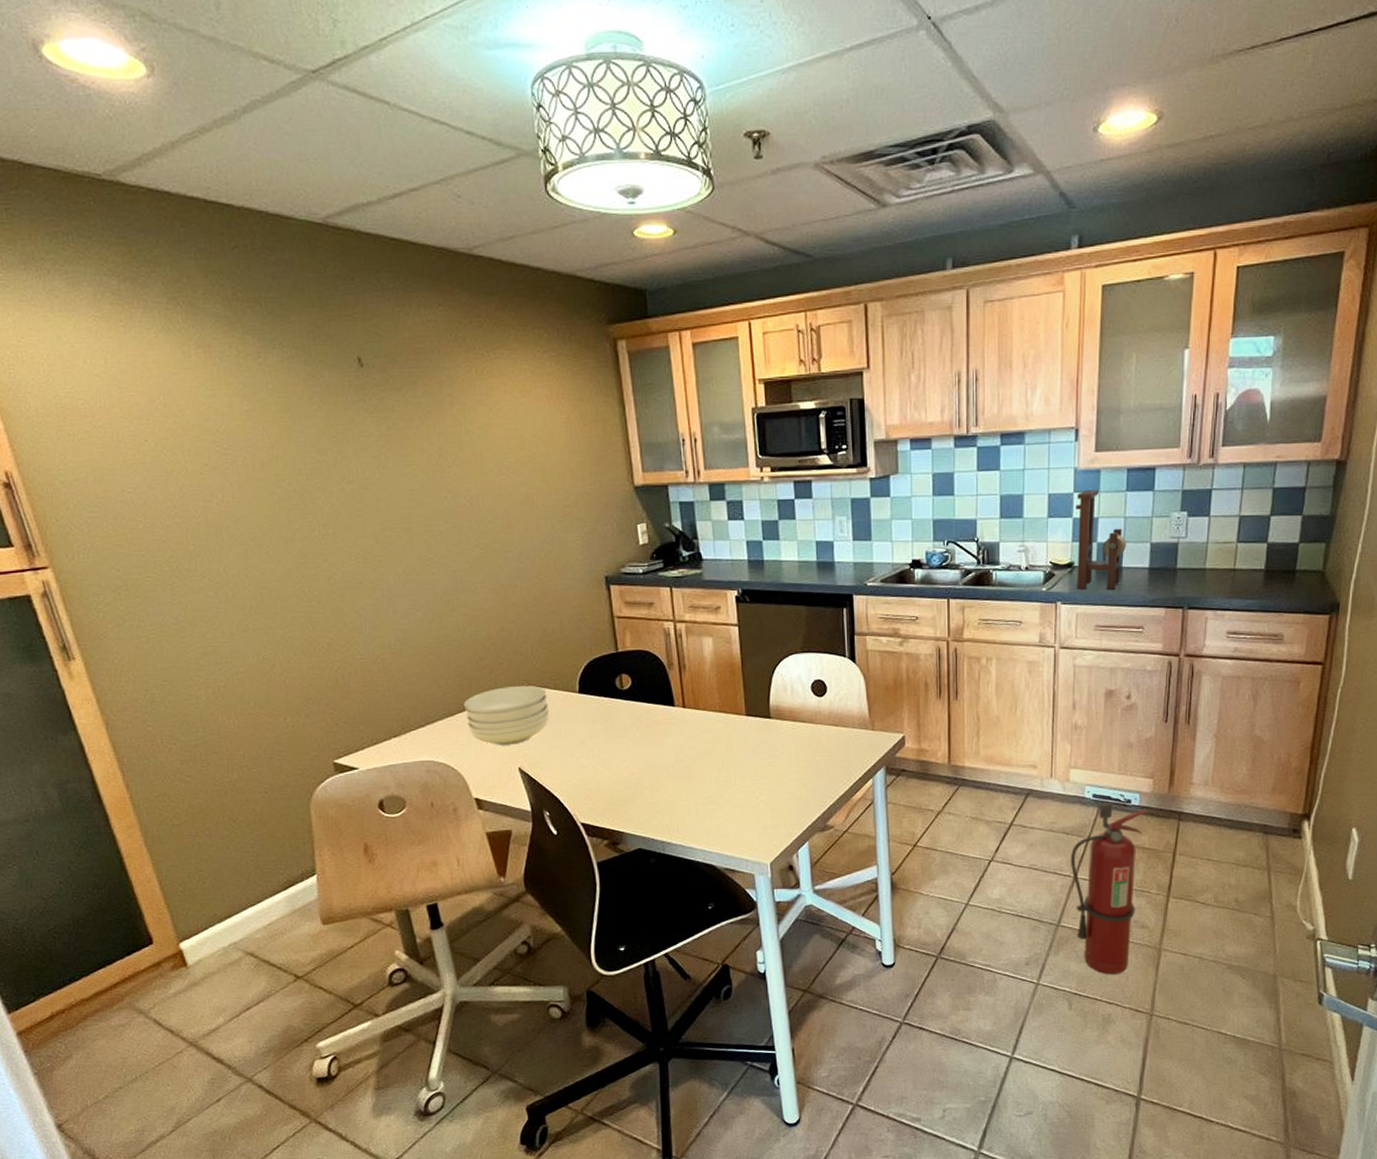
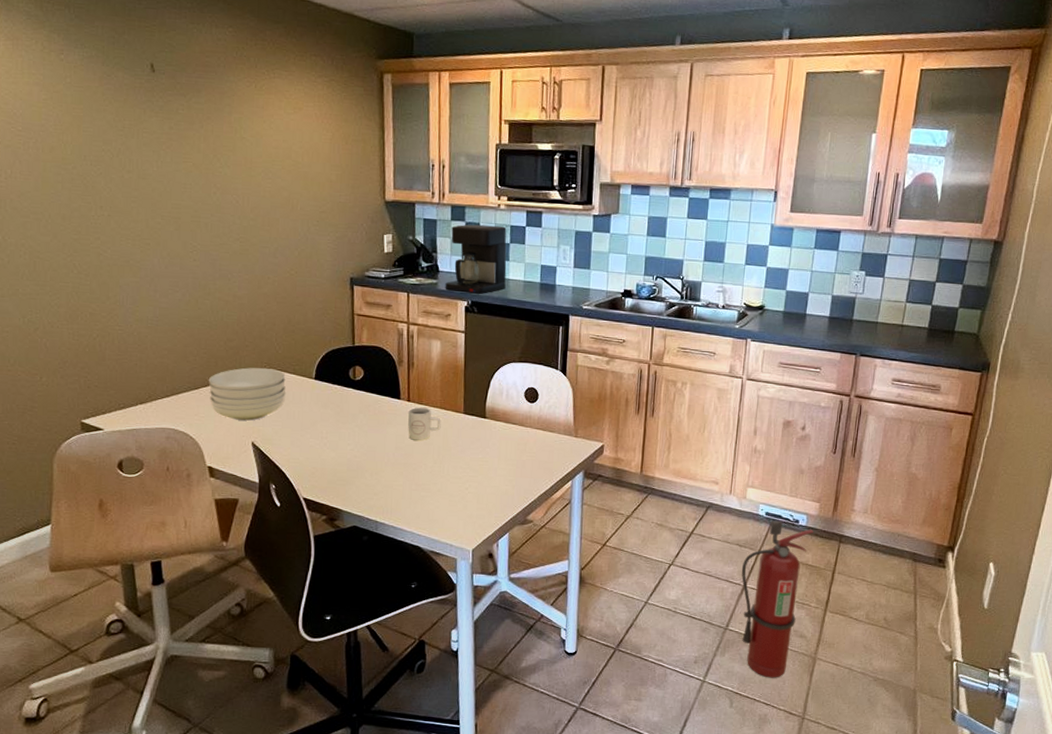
mug: none [685,712,723,750] -> present [408,407,441,441]
coffee maker: none [711,501,778,582] -> present [445,224,507,295]
paper towel holder: present [1076,489,1127,591] -> none [765,244,812,334]

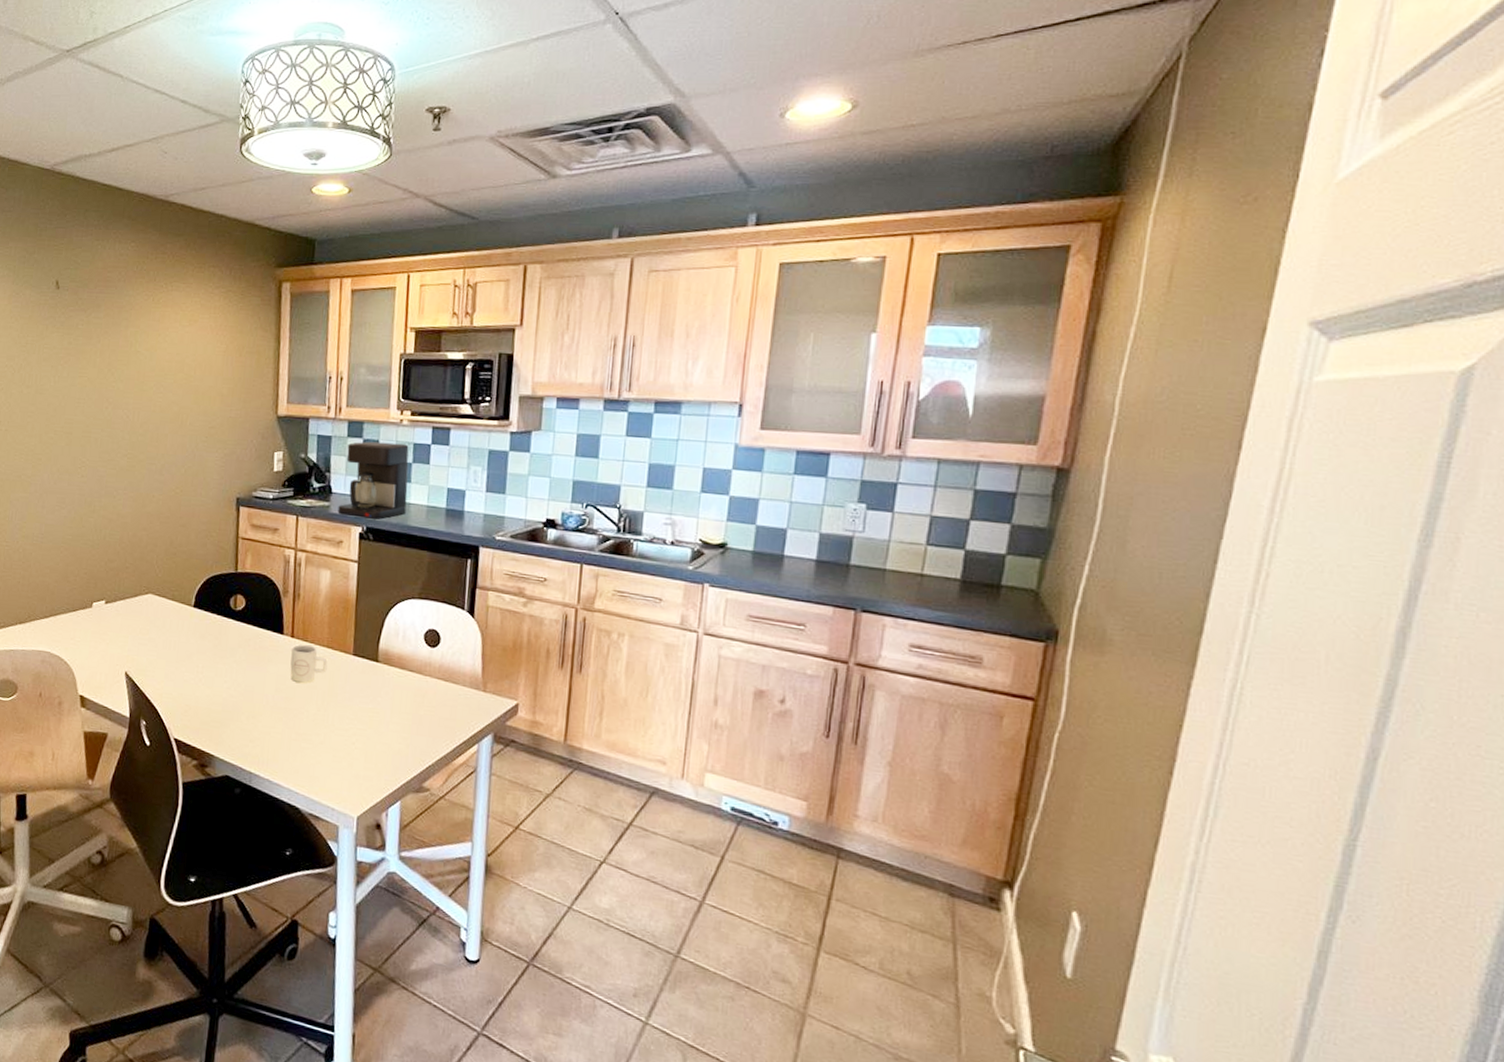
bowl: present [208,367,286,421] -> none [86,590,164,649]
fire extinguisher: present [741,521,813,678] -> none [698,819,799,1034]

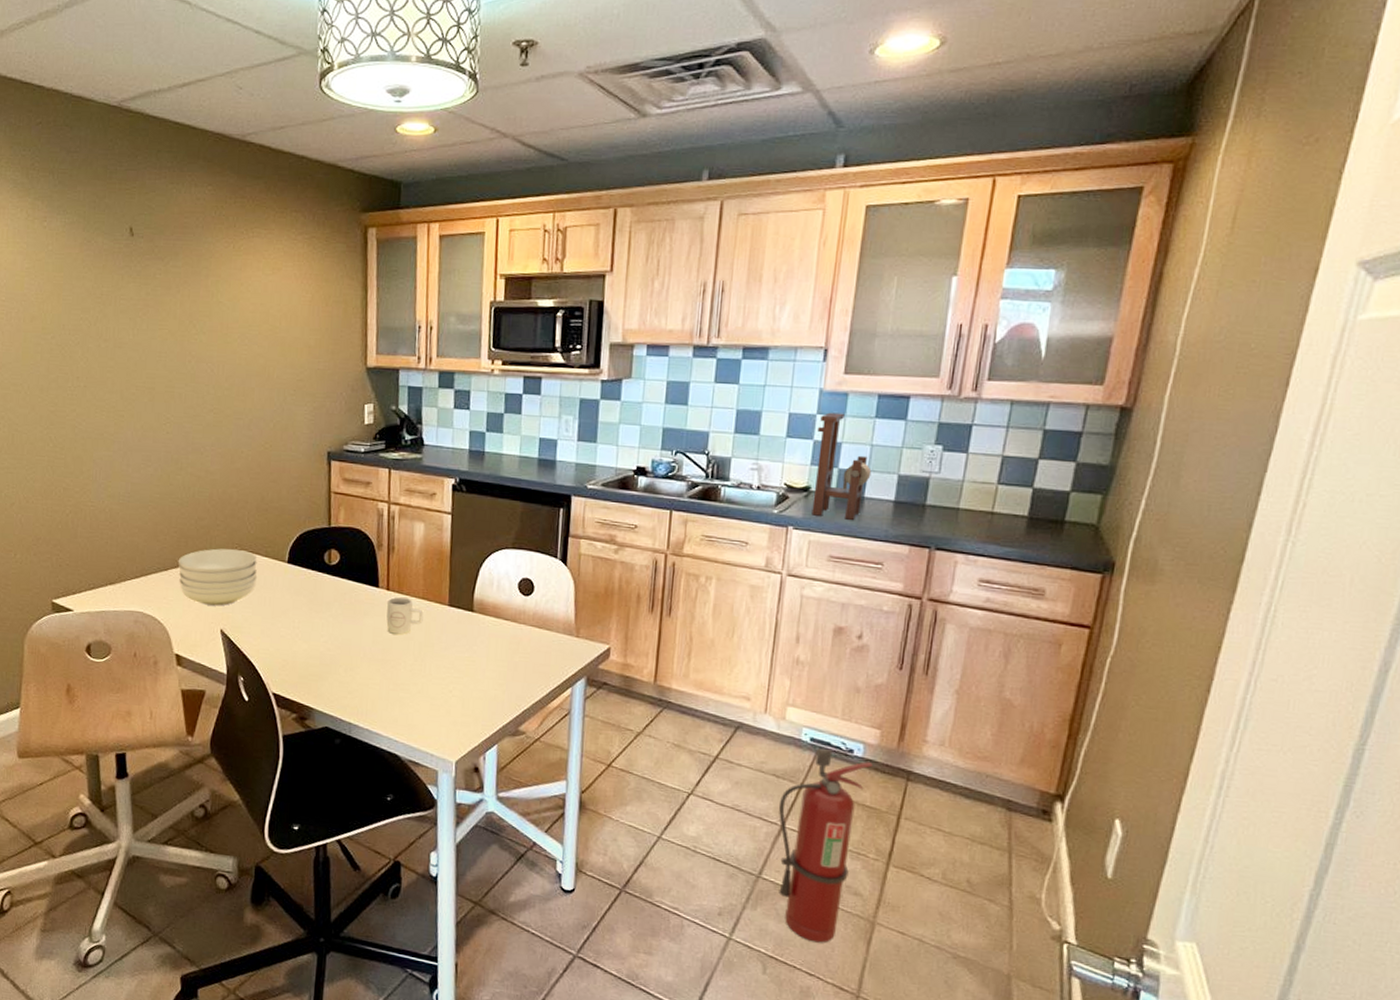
bowl: none [86,590,164,649] -> present [178,548,258,606]
coffee maker: present [337,441,409,520] -> none [430,392,501,472]
fire extinguisher: none [698,819,799,1034] -> present [779,749,872,943]
paper towel holder: none [728,468,791,580] -> present [811,412,872,521]

